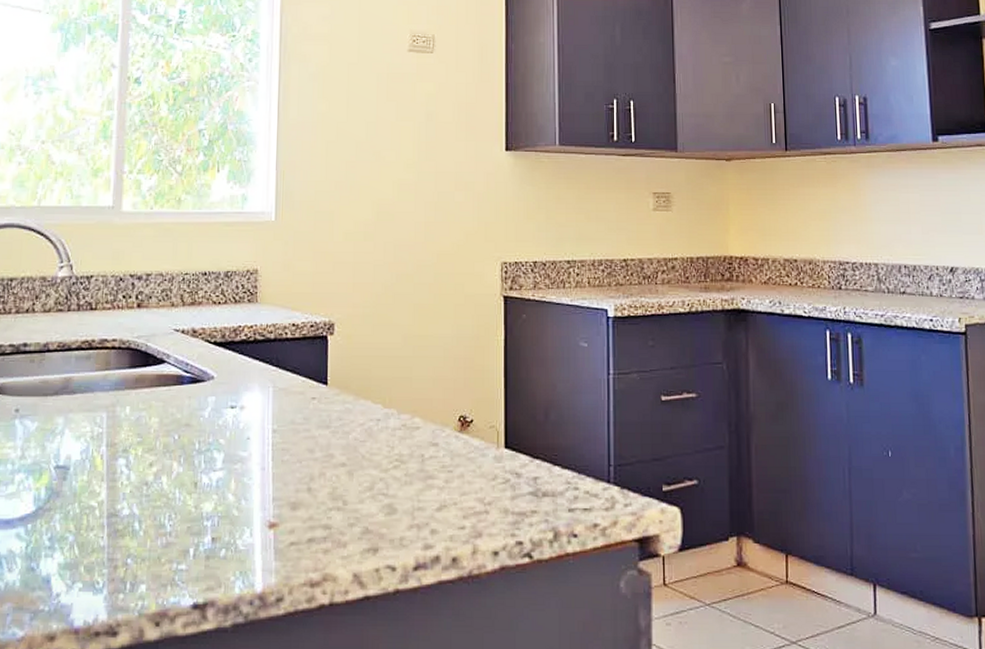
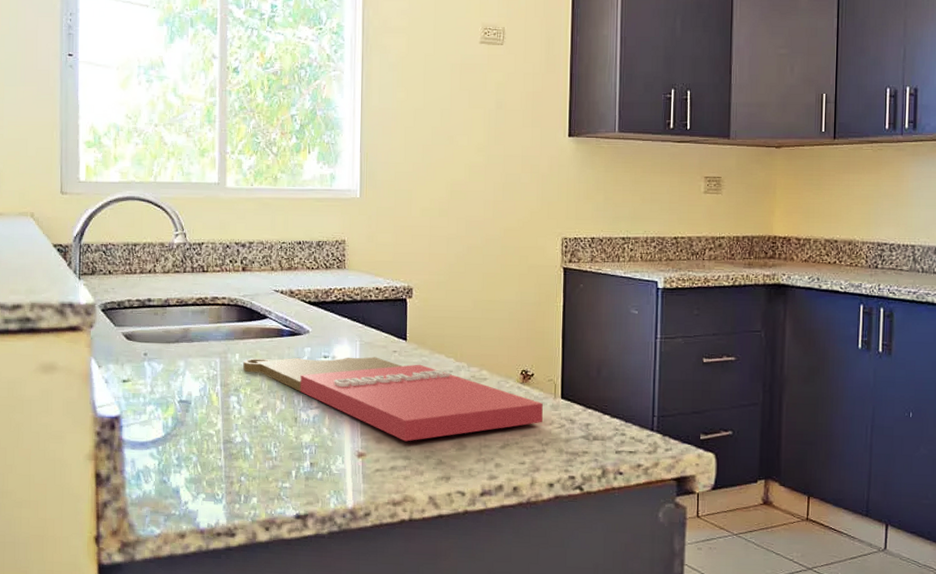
cutting board: none [134,405,484,507] -> present [243,356,543,442]

